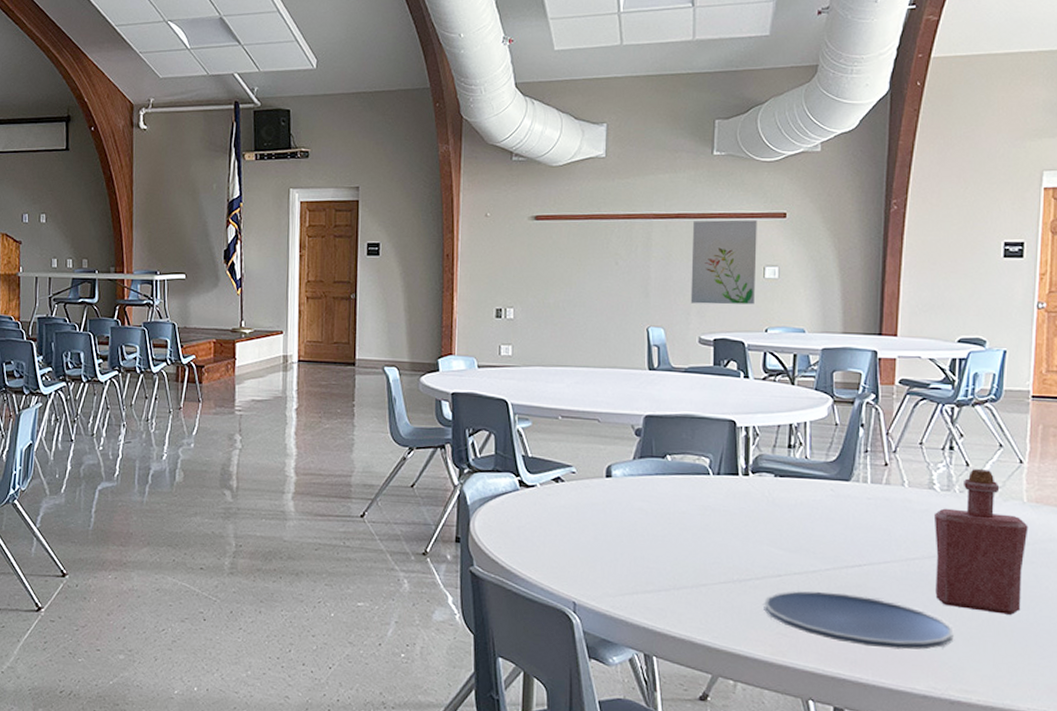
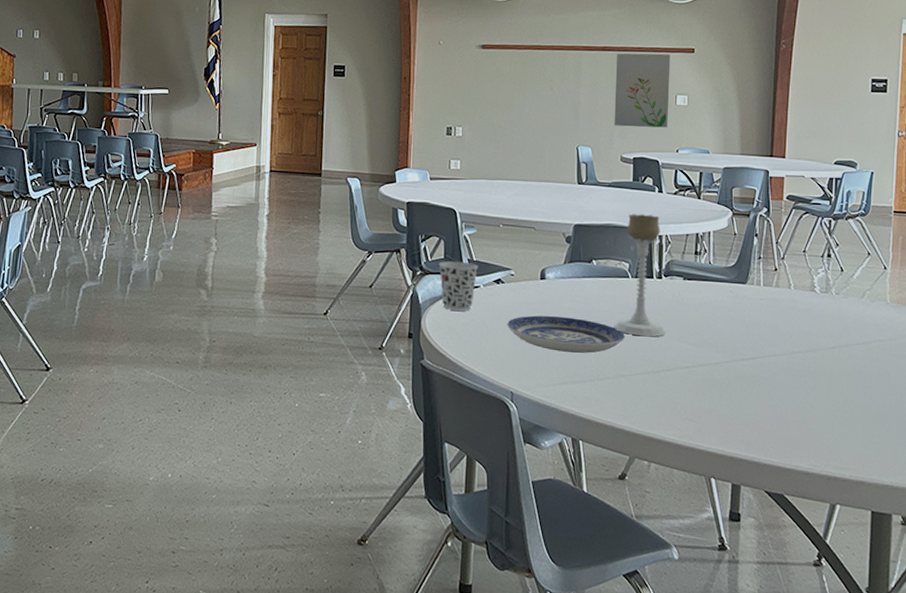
cup: none [489,457,534,513] -> present [438,261,478,311]
plate: none [568,517,705,560] -> present [507,315,625,354]
candle holder: none [692,402,754,542] -> present [613,214,666,337]
plate: present [764,591,954,650] -> none [674,380,831,433]
bottle: present [933,468,1028,615] -> none [814,273,891,401]

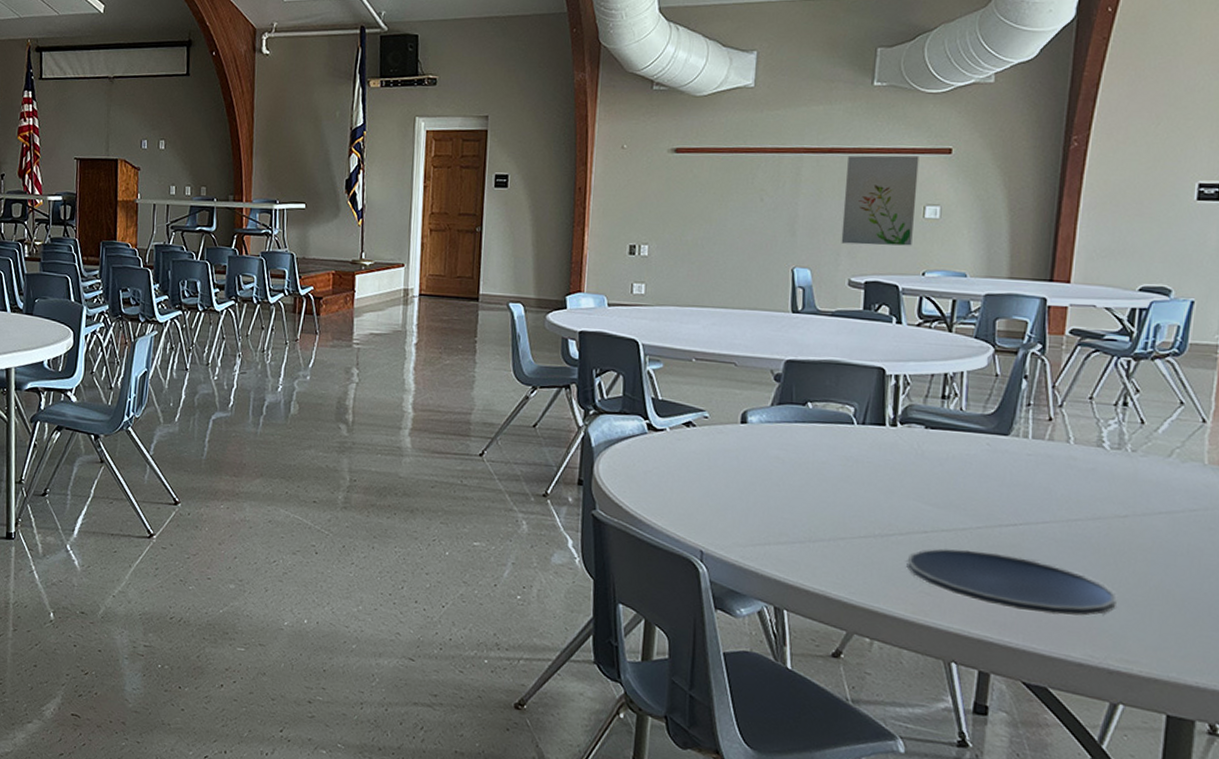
cup: present [438,261,478,311] -> none [616,399,664,457]
plate: present [507,315,625,354] -> none [698,464,846,511]
candle holder: present [613,214,666,337] -> none [832,348,900,495]
plate: none [674,380,831,433] -> present [906,548,1117,616]

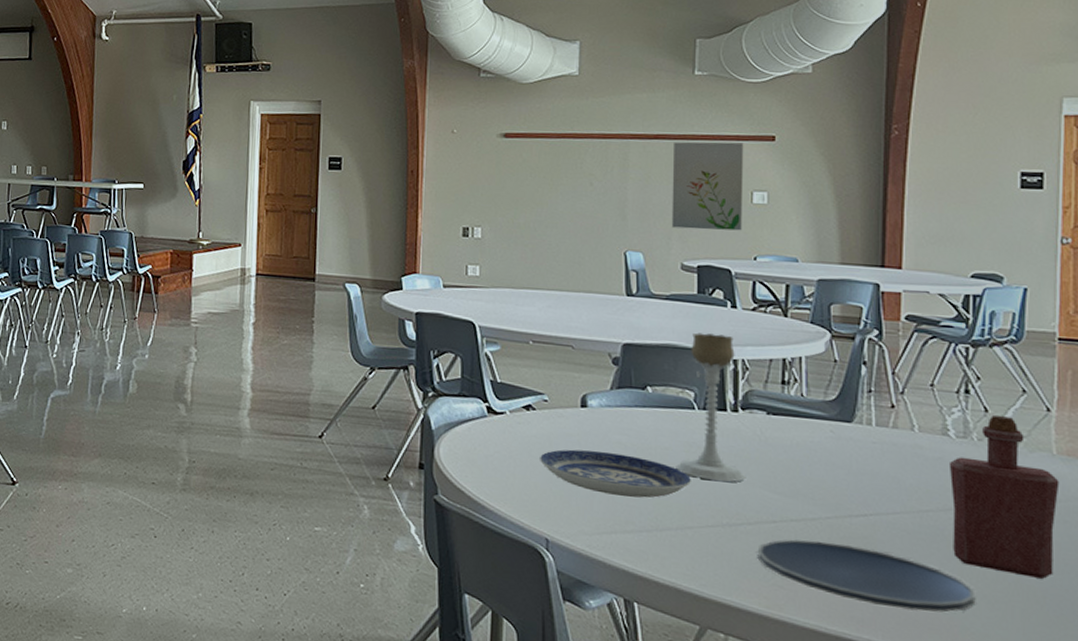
plate: none [698,464,846,511] -> present [540,449,691,498]
candle holder: none [832,348,900,495] -> present [676,332,745,482]
bottle: none [1098,426,1208,583] -> present [948,414,1060,579]

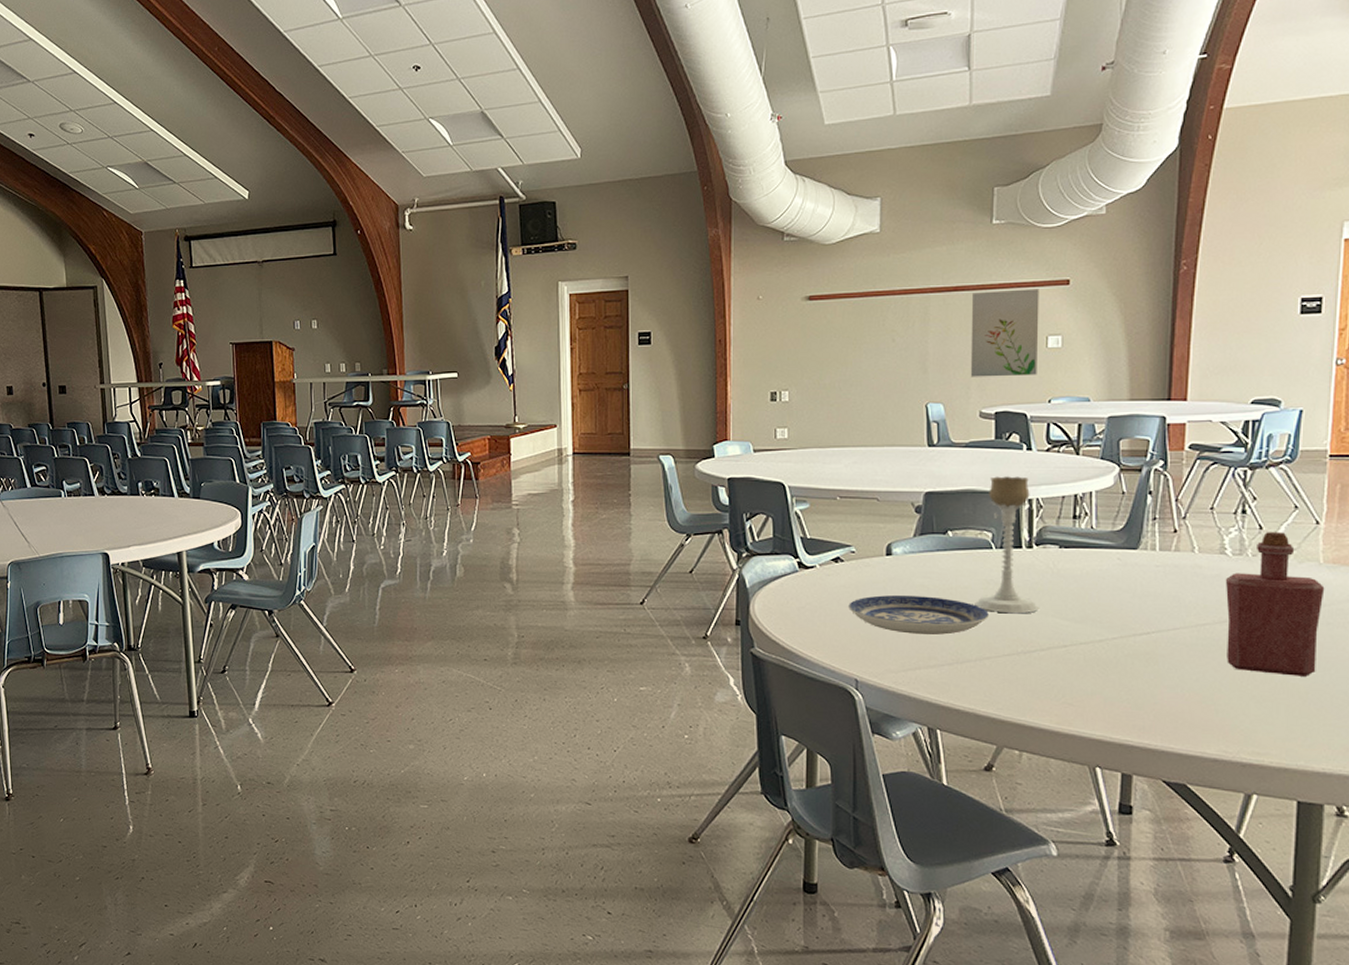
plate: present [757,539,976,613] -> none [1049,660,1246,715]

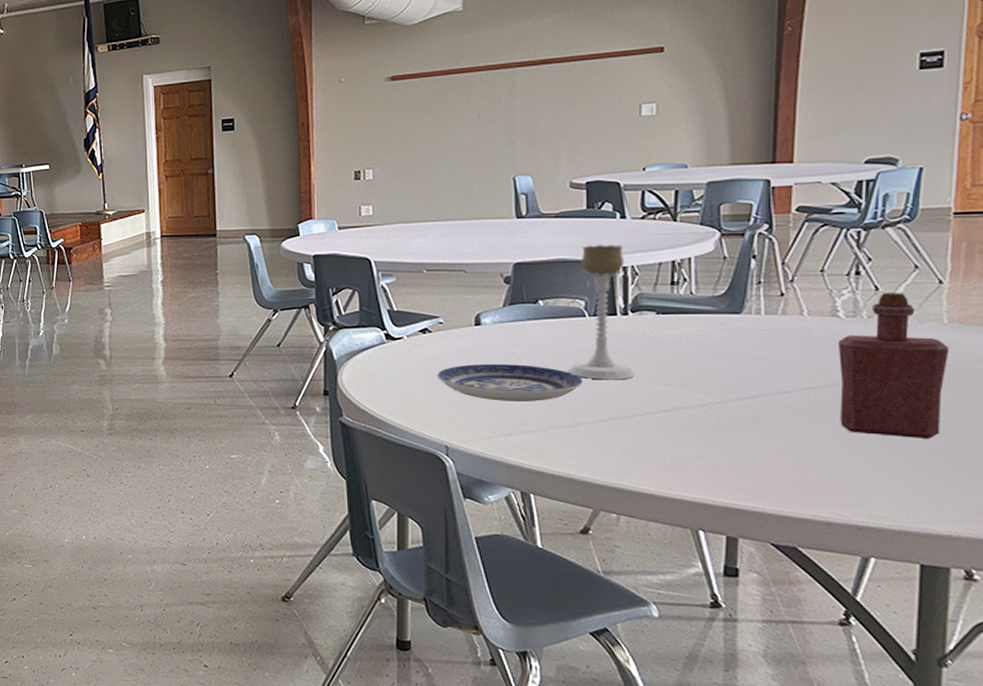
wall art: present [970,289,1039,377] -> none [559,58,632,149]

